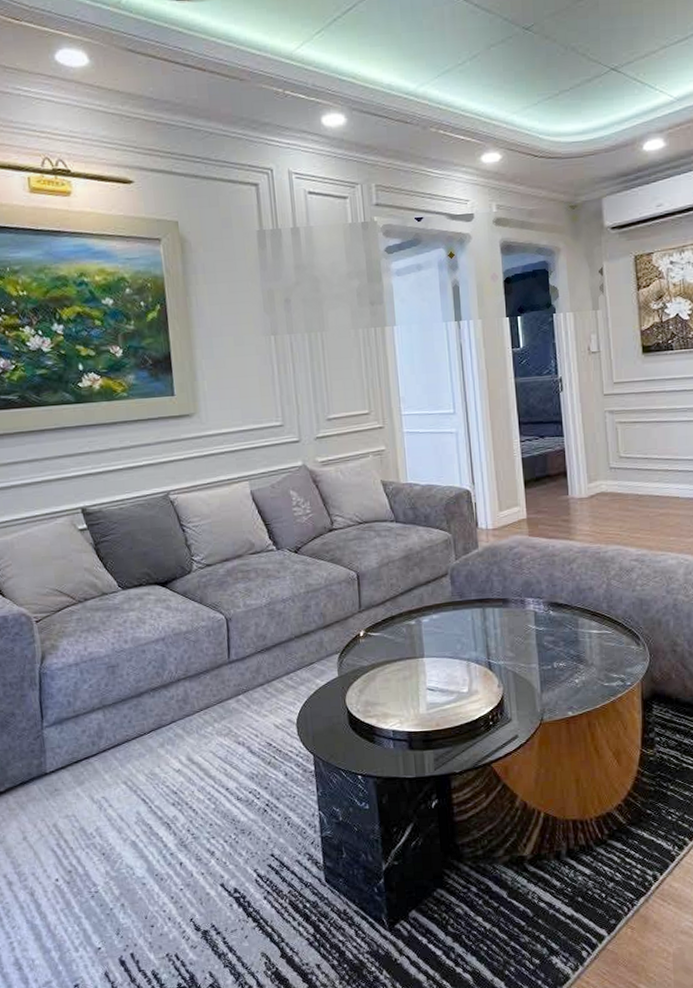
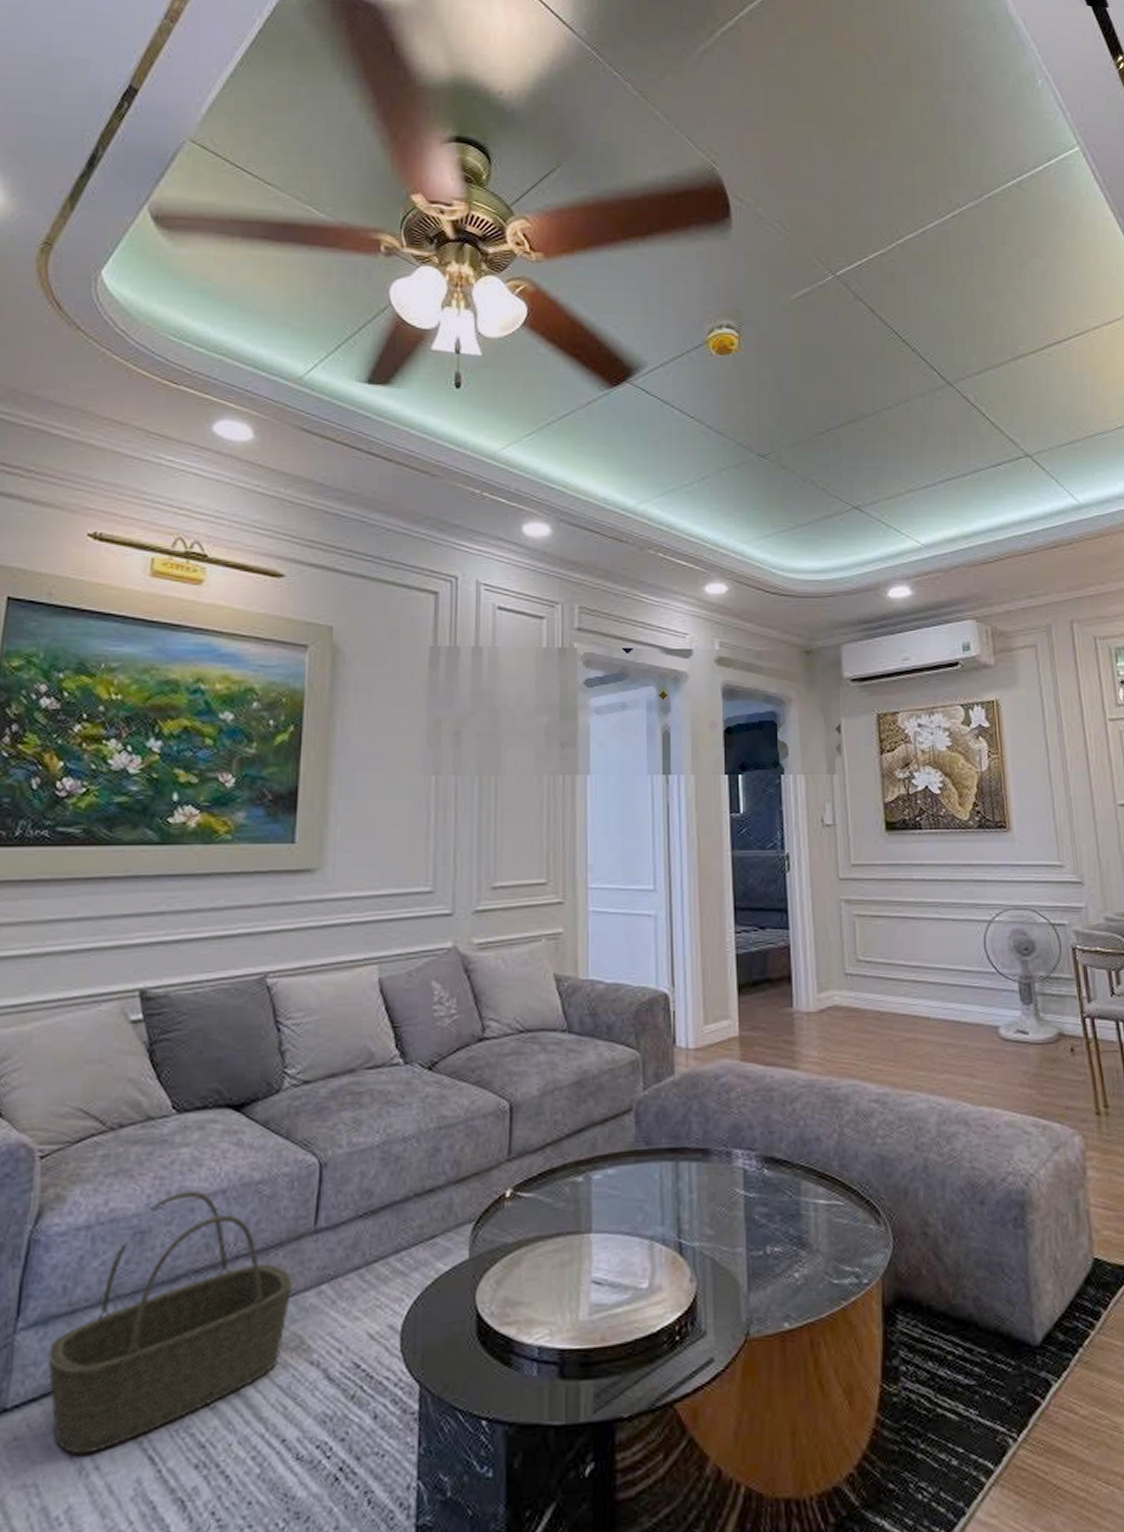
basket: none [66,639,220,799] -> present [47,1190,294,1455]

